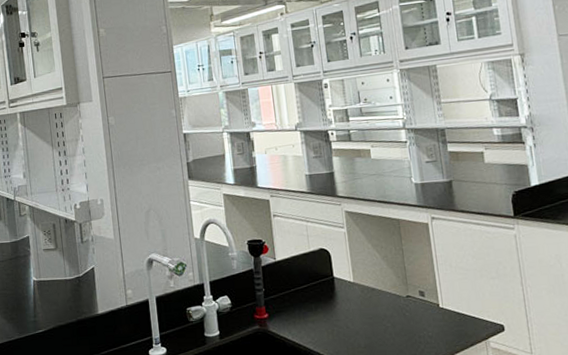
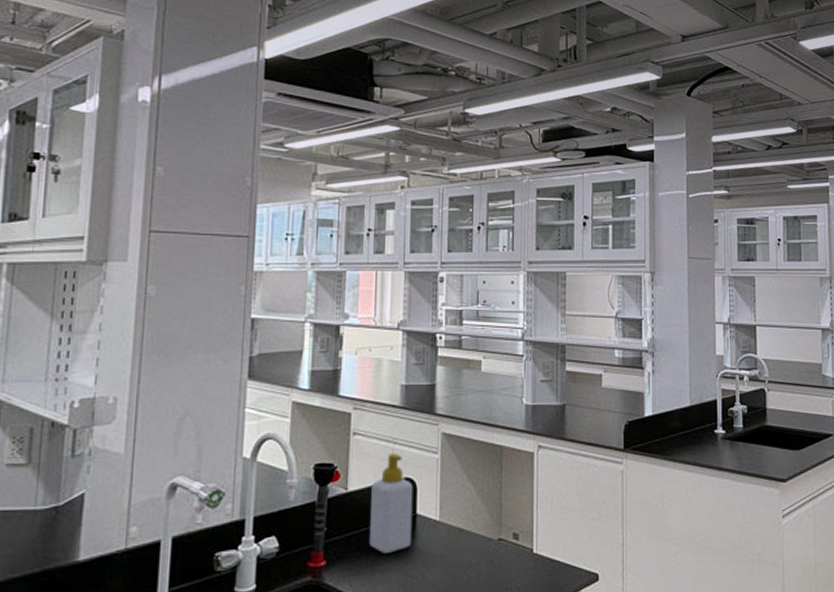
soap bottle: none [294,229,333,308] -> present [370,453,413,553]

